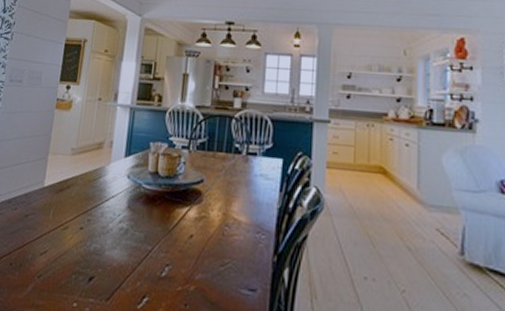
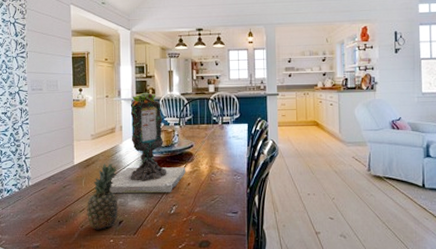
fruit: none [47,189,100,286] -> present [86,162,119,230]
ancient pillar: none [83,87,190,246] -> present [109,84,186,194]

